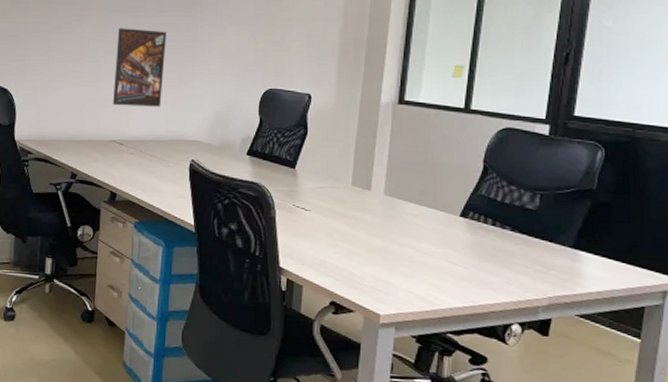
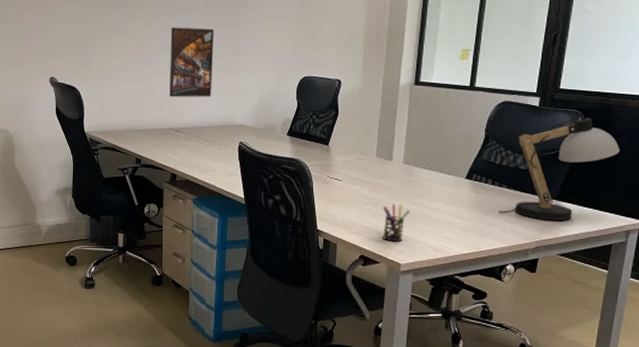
pen holder: none [359,241,393,288] -> present [383,203,411,242]
desk lamp: none [501,146,651,274] -> present [498,113,620,220]

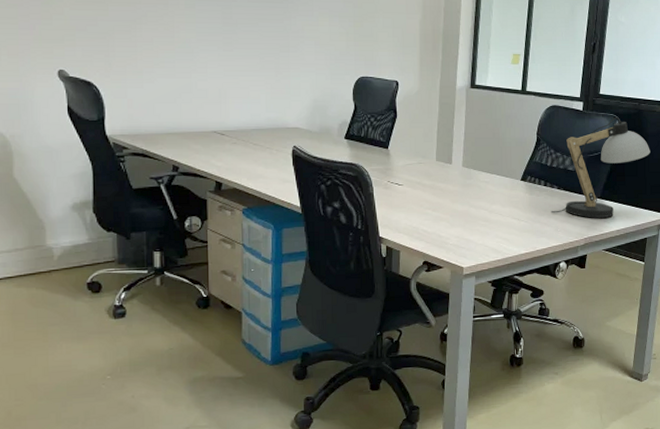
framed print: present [170,27,214,97] -> none [209,18,261,97]
pen holder: present [383,203,411,242] -> none [444,207,471,246]

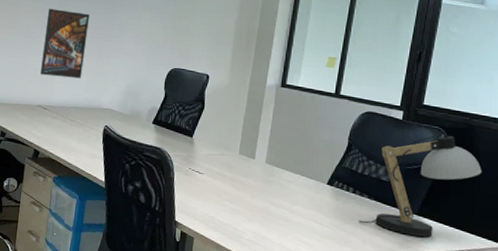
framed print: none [209,18,261,97] -> present [40,8,90,79]

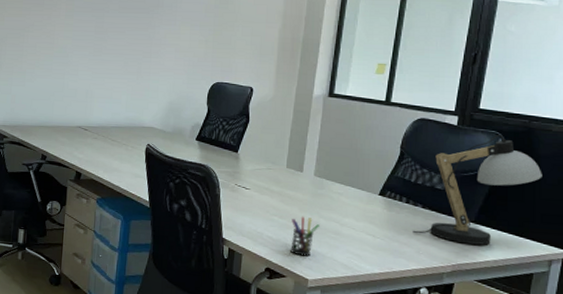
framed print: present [40,8,90,79] -> none [79,27,127,97]
pen holder: none [241,202,270,242] -> present [290,216,320,257]

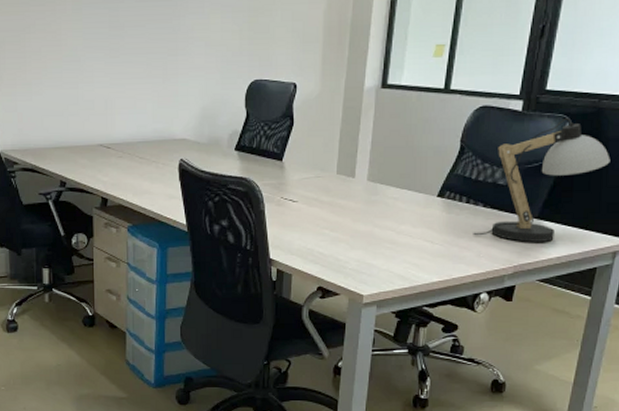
pen holder: present [290,216,320,257] -> none [344,227,375,271]

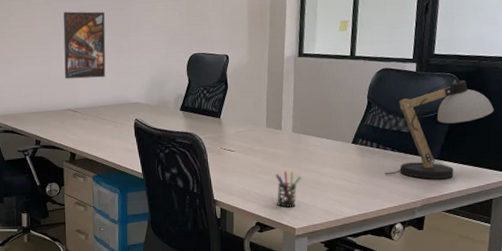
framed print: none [96,22,148,108] -> present [63,11,106,79]
pen holder: none [344,227,375,271] -> present [275,170,302,208]

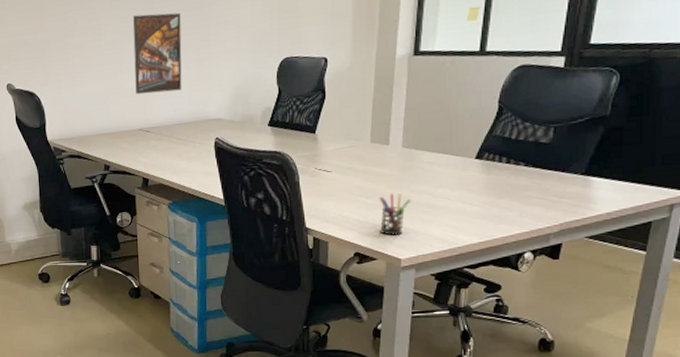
desk lamp: present [384,76,494,179] -> none [514,71,664,200]

